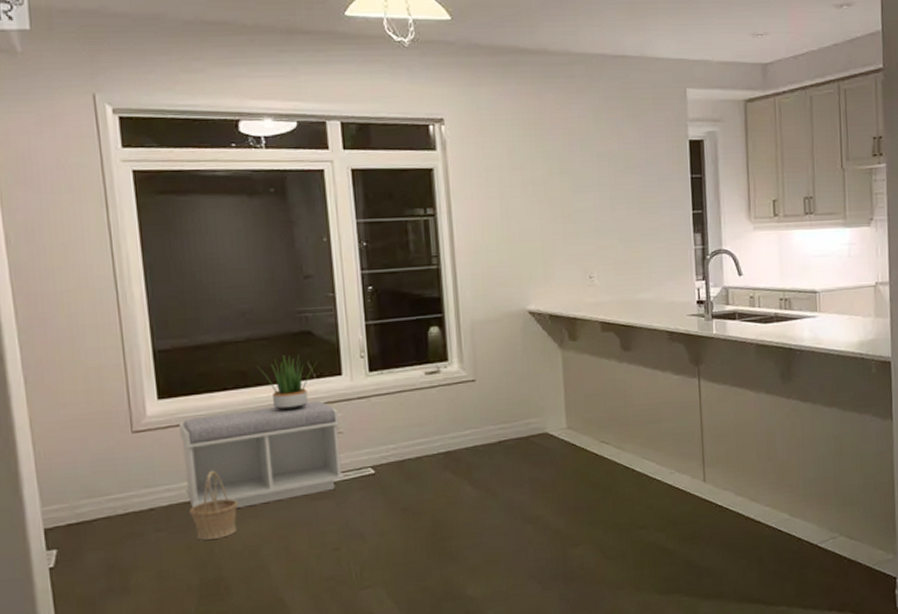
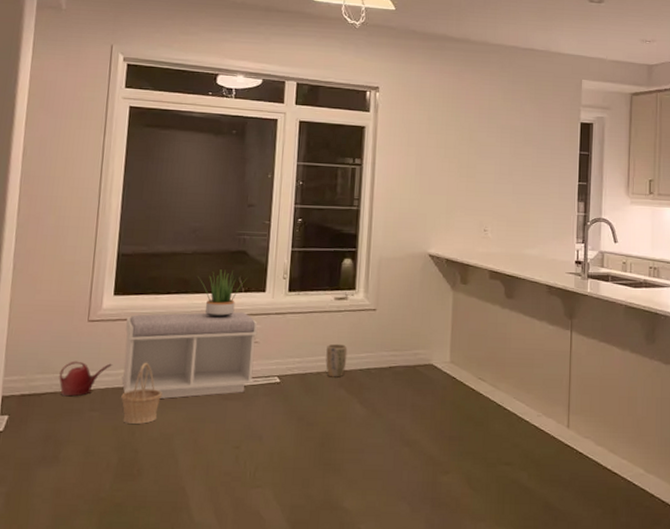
watering can: none [109,476,173,520] -> present [59,361,113,397]
plant pot: none [423,423,449,461] -> present [326,343,348,378]

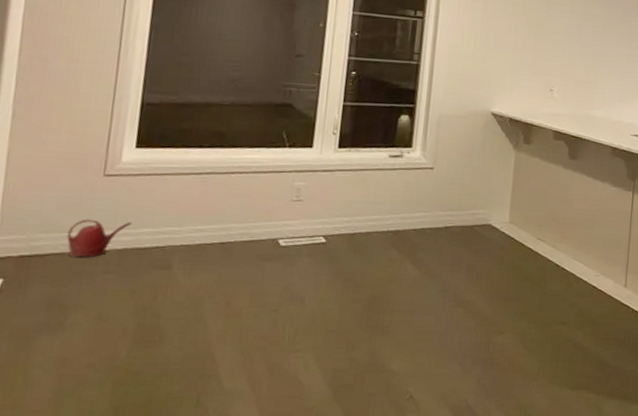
bench: present [121,312,258,399] -> none [143,168,303,260]
basket: present [121,362,163,424] -> none [142,220,191,287]
potted plant: present [198,269,247,318] -> none [235,123,292,174]
plant pot: present [326,343,348,378] -> none [376,202,401,238]

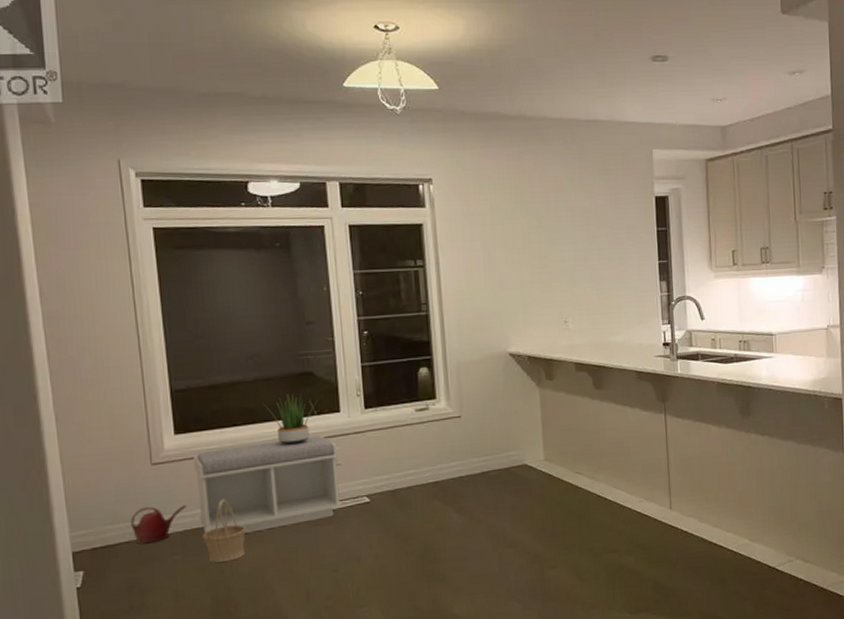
basket: none [142,220,191,287] -> present [202,498,247,563]
bench: none [143,168,303,260] -> present [194,436,342,533]
potted plant: none [235,123,292,174] -> present [264,393,318,445]

